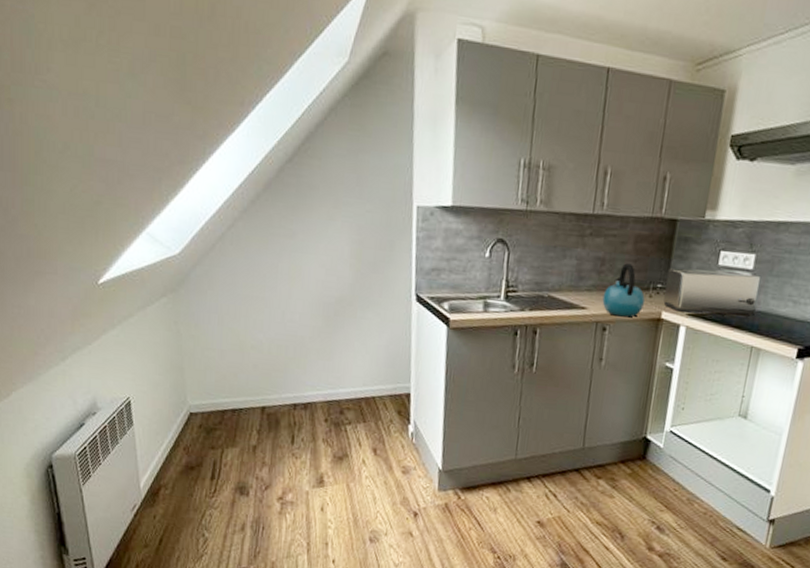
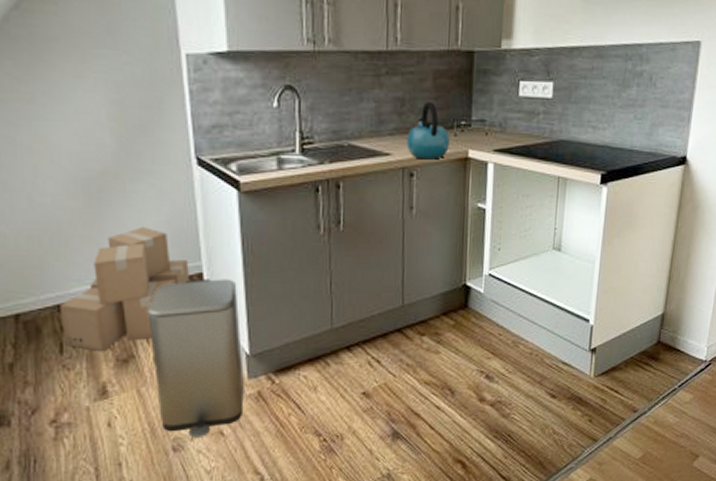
cardboard box: none [295,348,400,448] -> present [60,227,189,352]
pedal bin: none [361,397,438,535] -> present [147,278,244,438]
toaster: present [663,268,763,315] -> none [469,99,562,148]

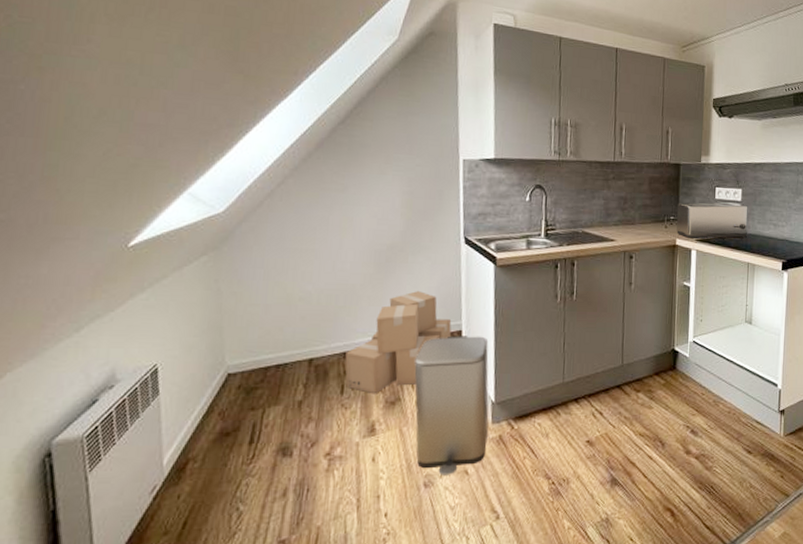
kettle: present [406,102,450,160] -> none [627,201,661,246]
toaster: none [469,99,562,148] -> present [676,202,749,239]

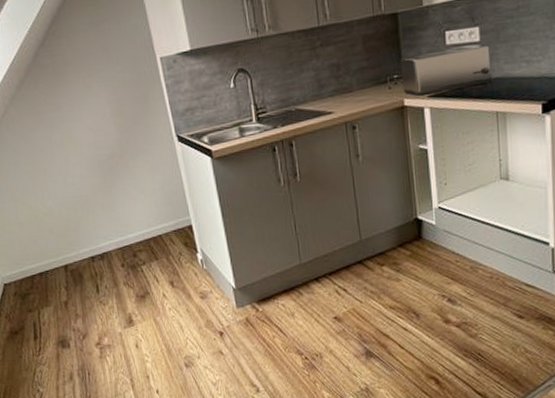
cardboard box: present [345,291,452,394] -> none [93,193,182,291]
pedal bin: present [414,335,489,475] -> none [154,228,236,357]

